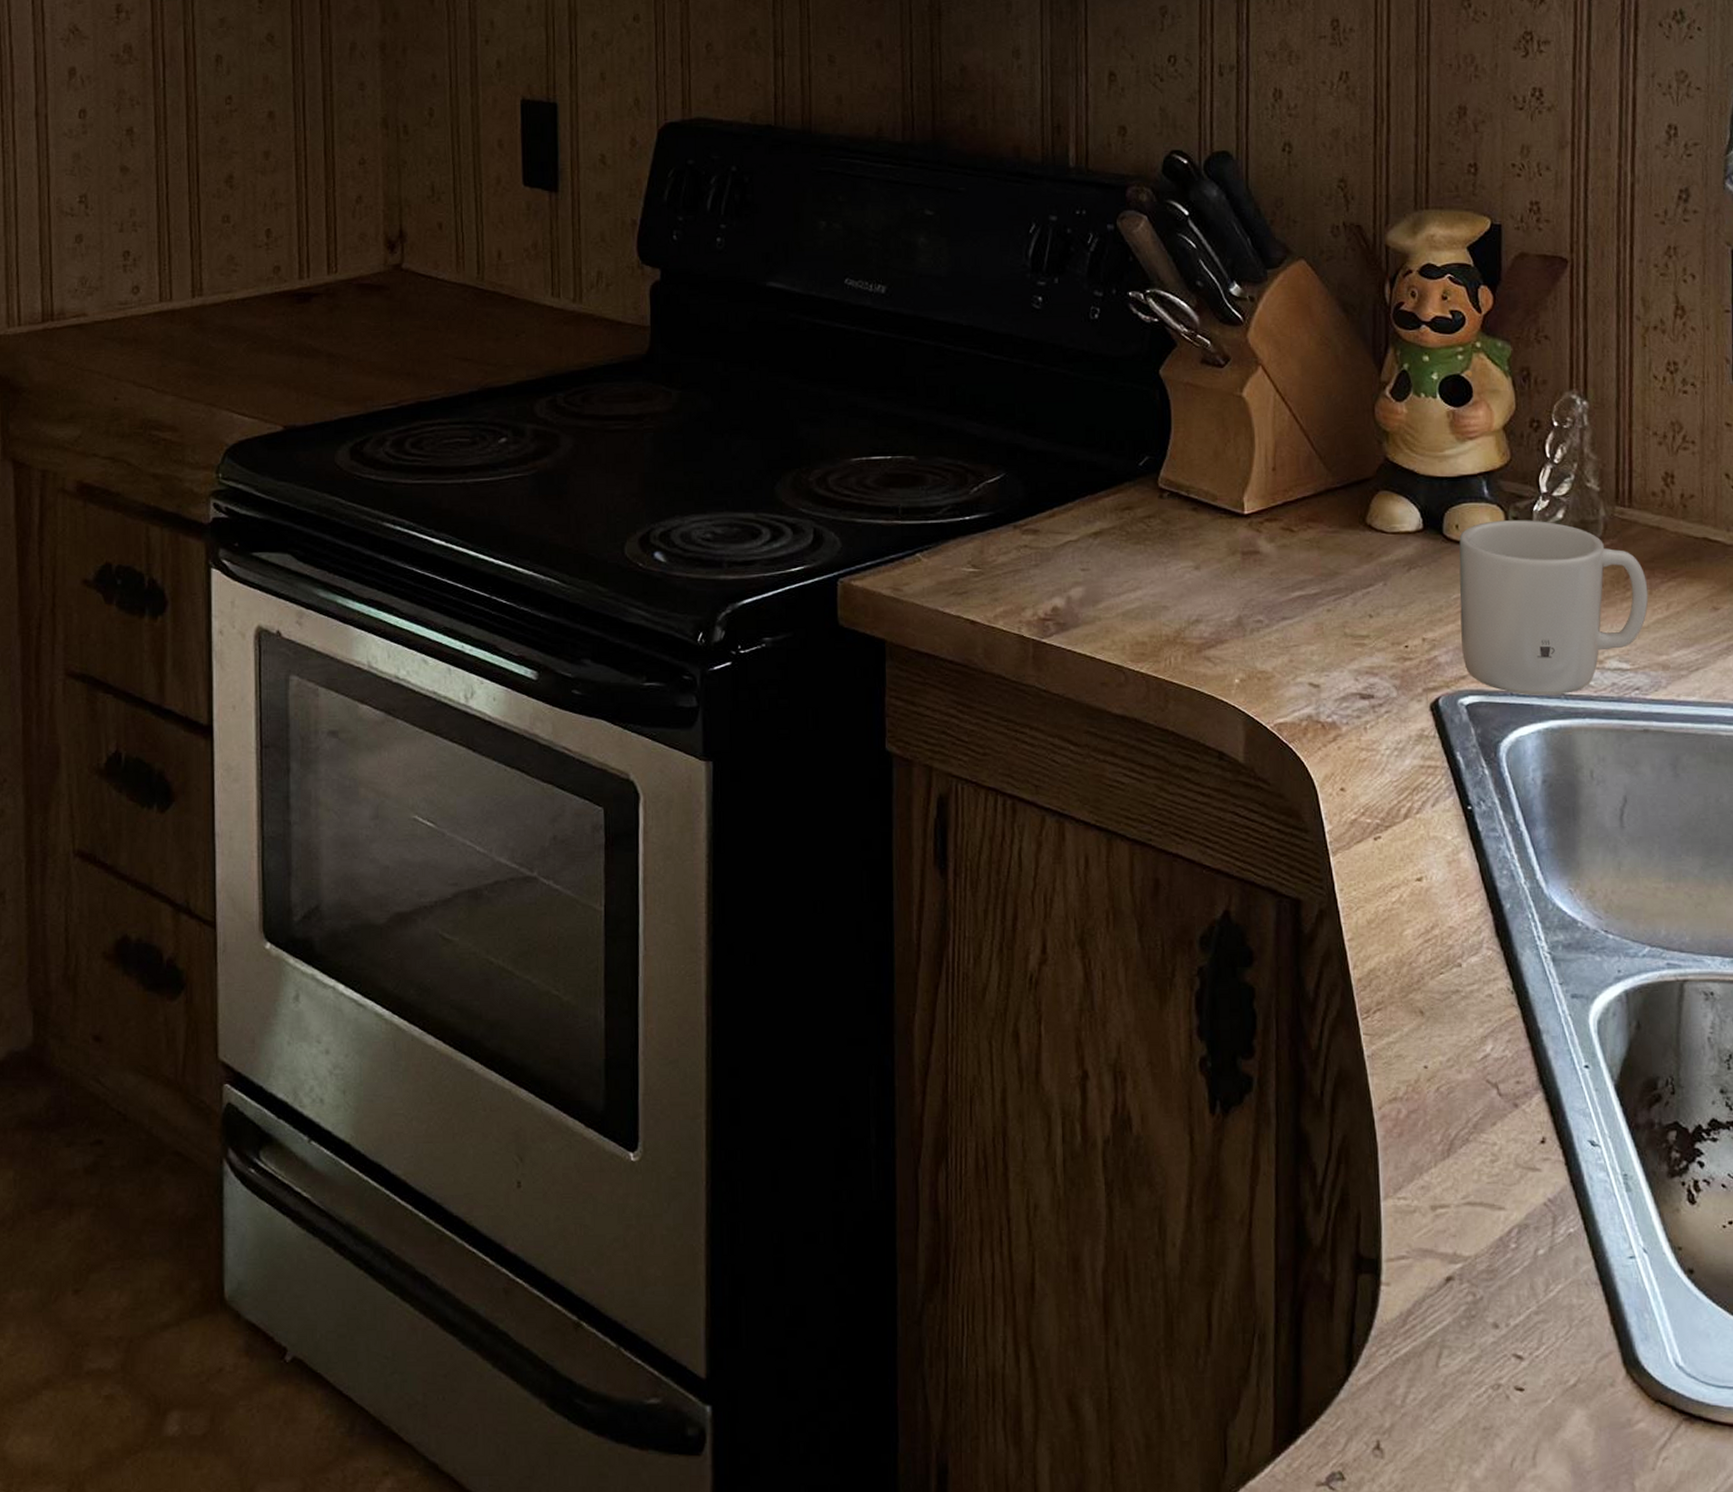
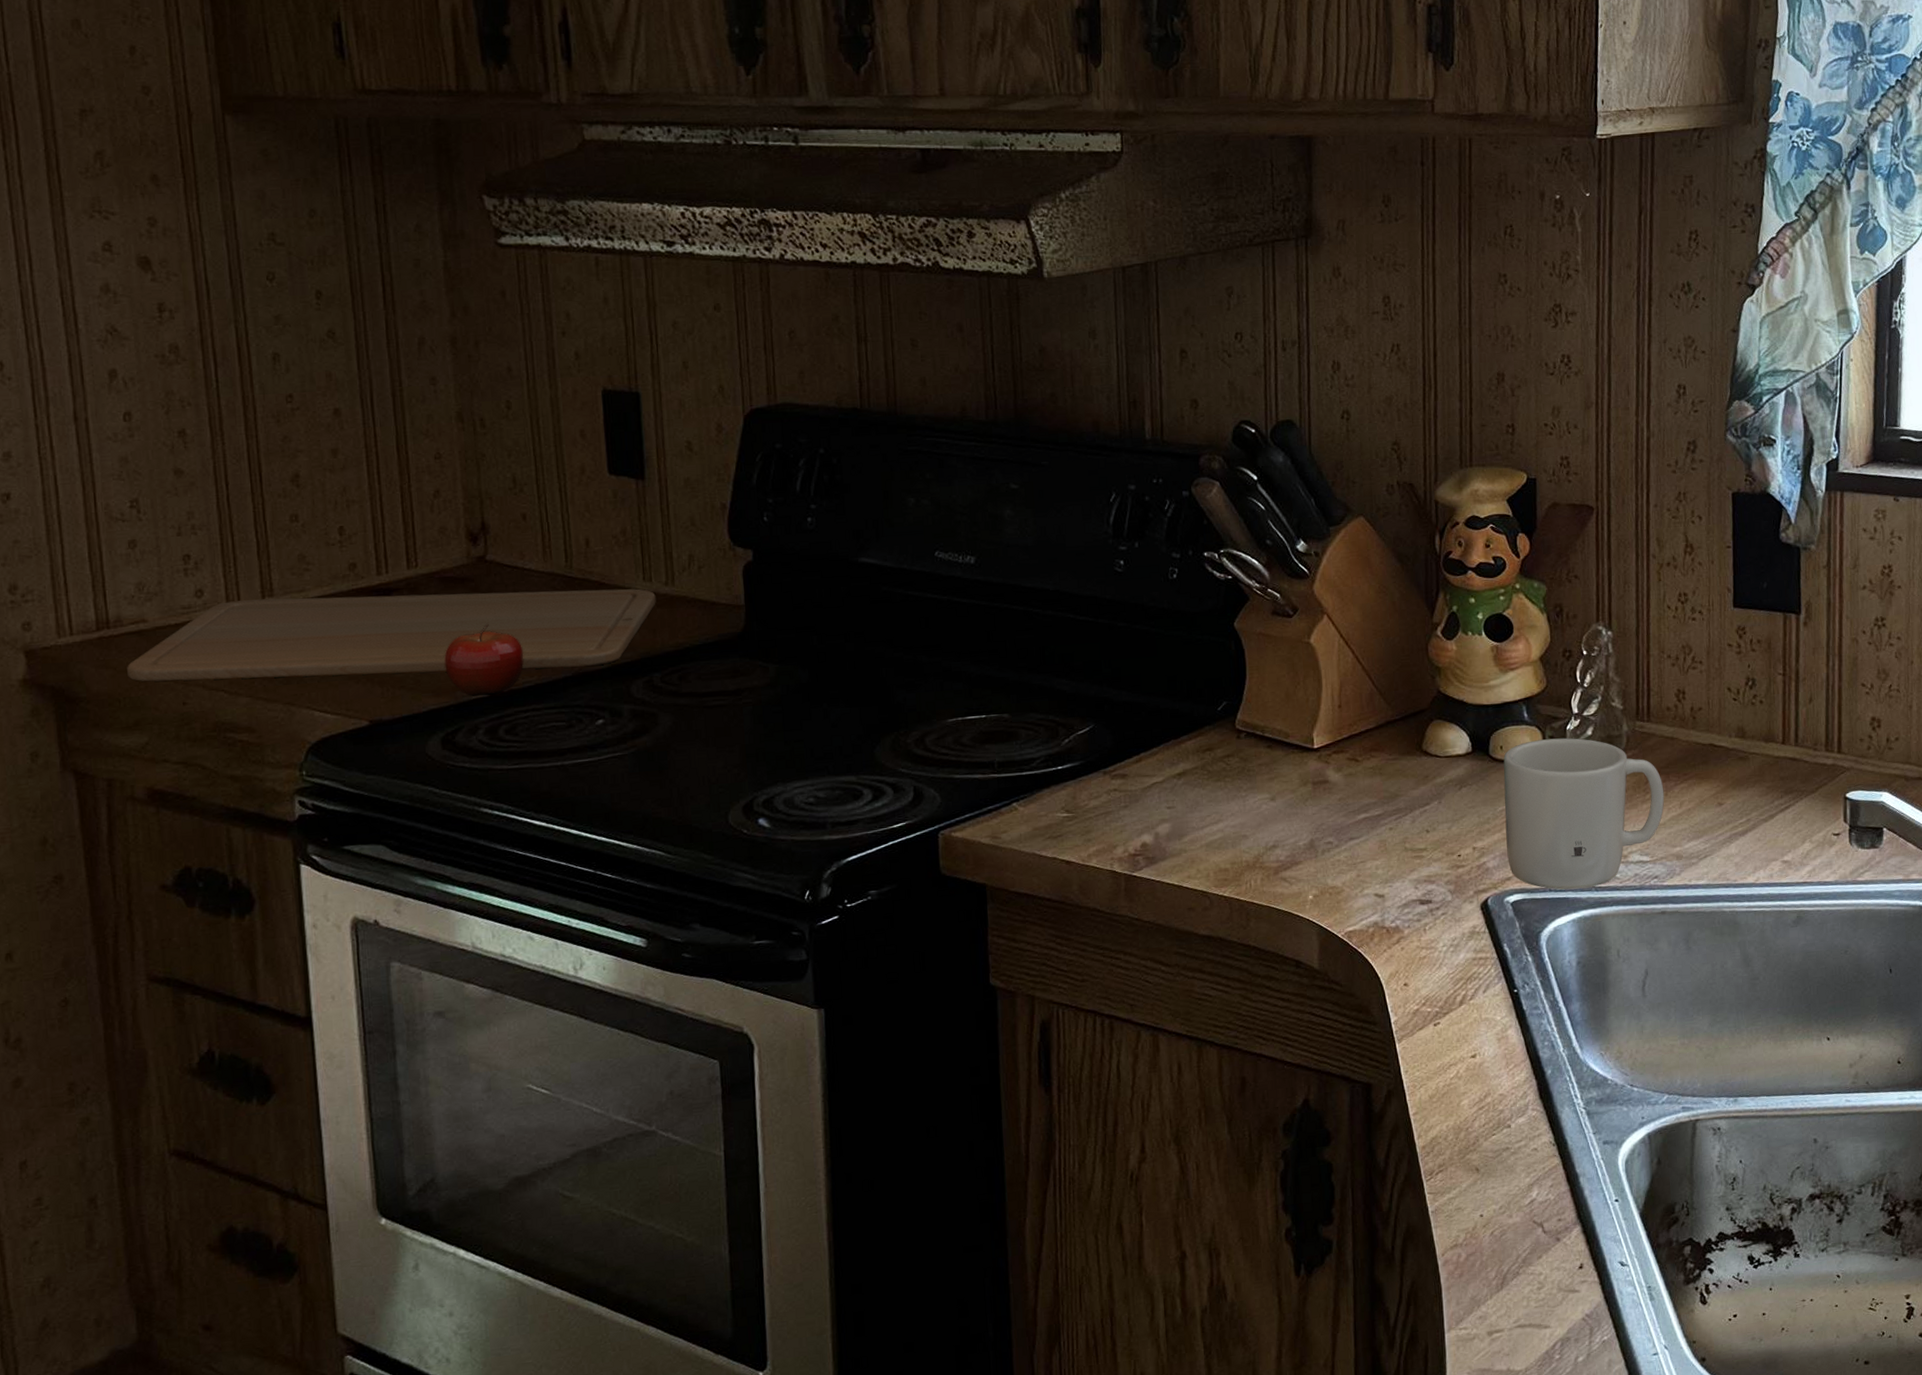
chopping board: none [66,298,563,383] -> present [127,588,656,682]
fruit: none [357,334,433,407] -> present [444,624,524,696]

